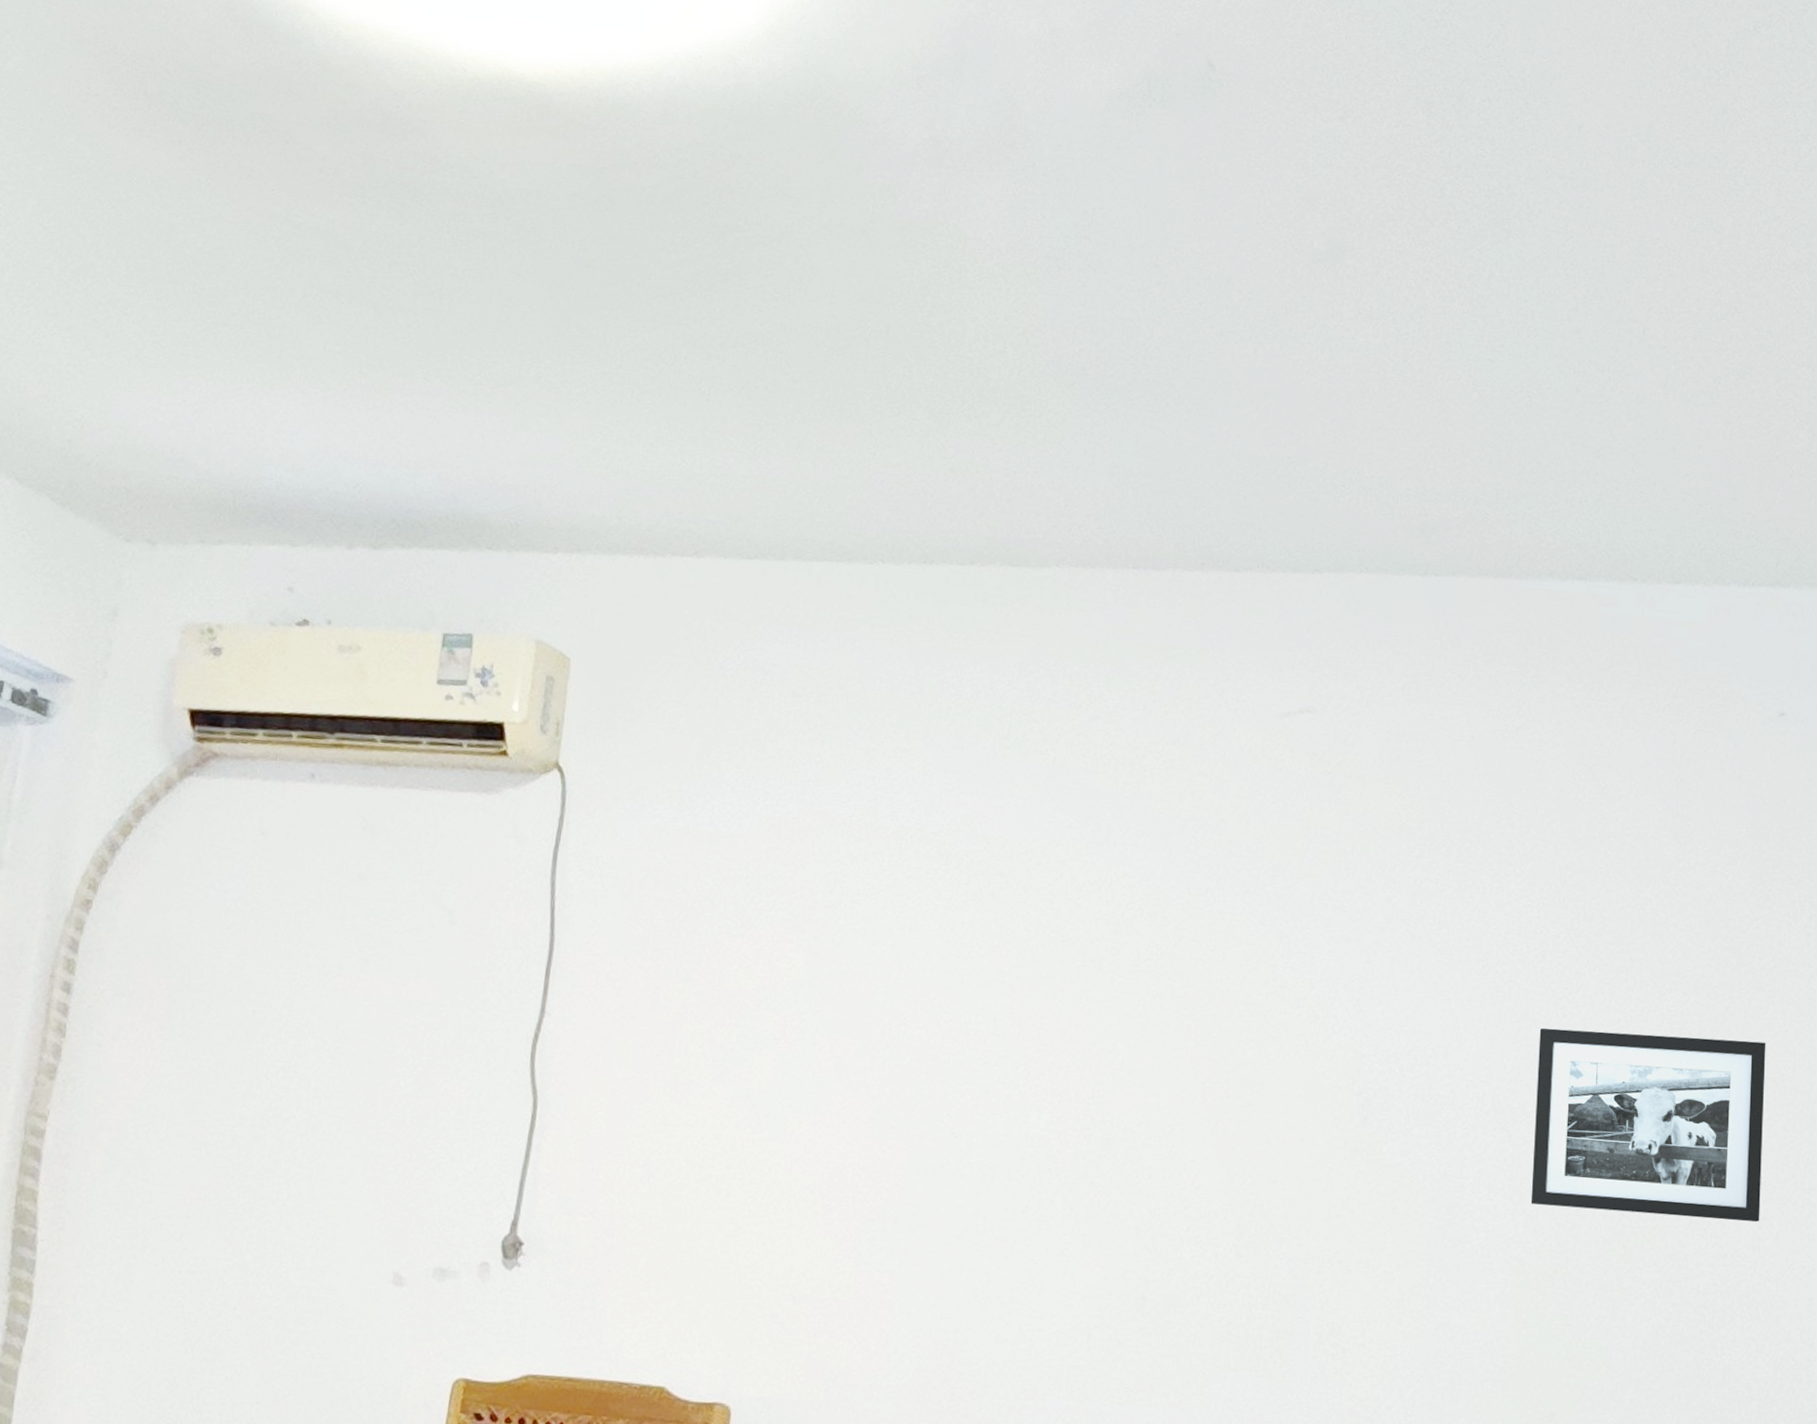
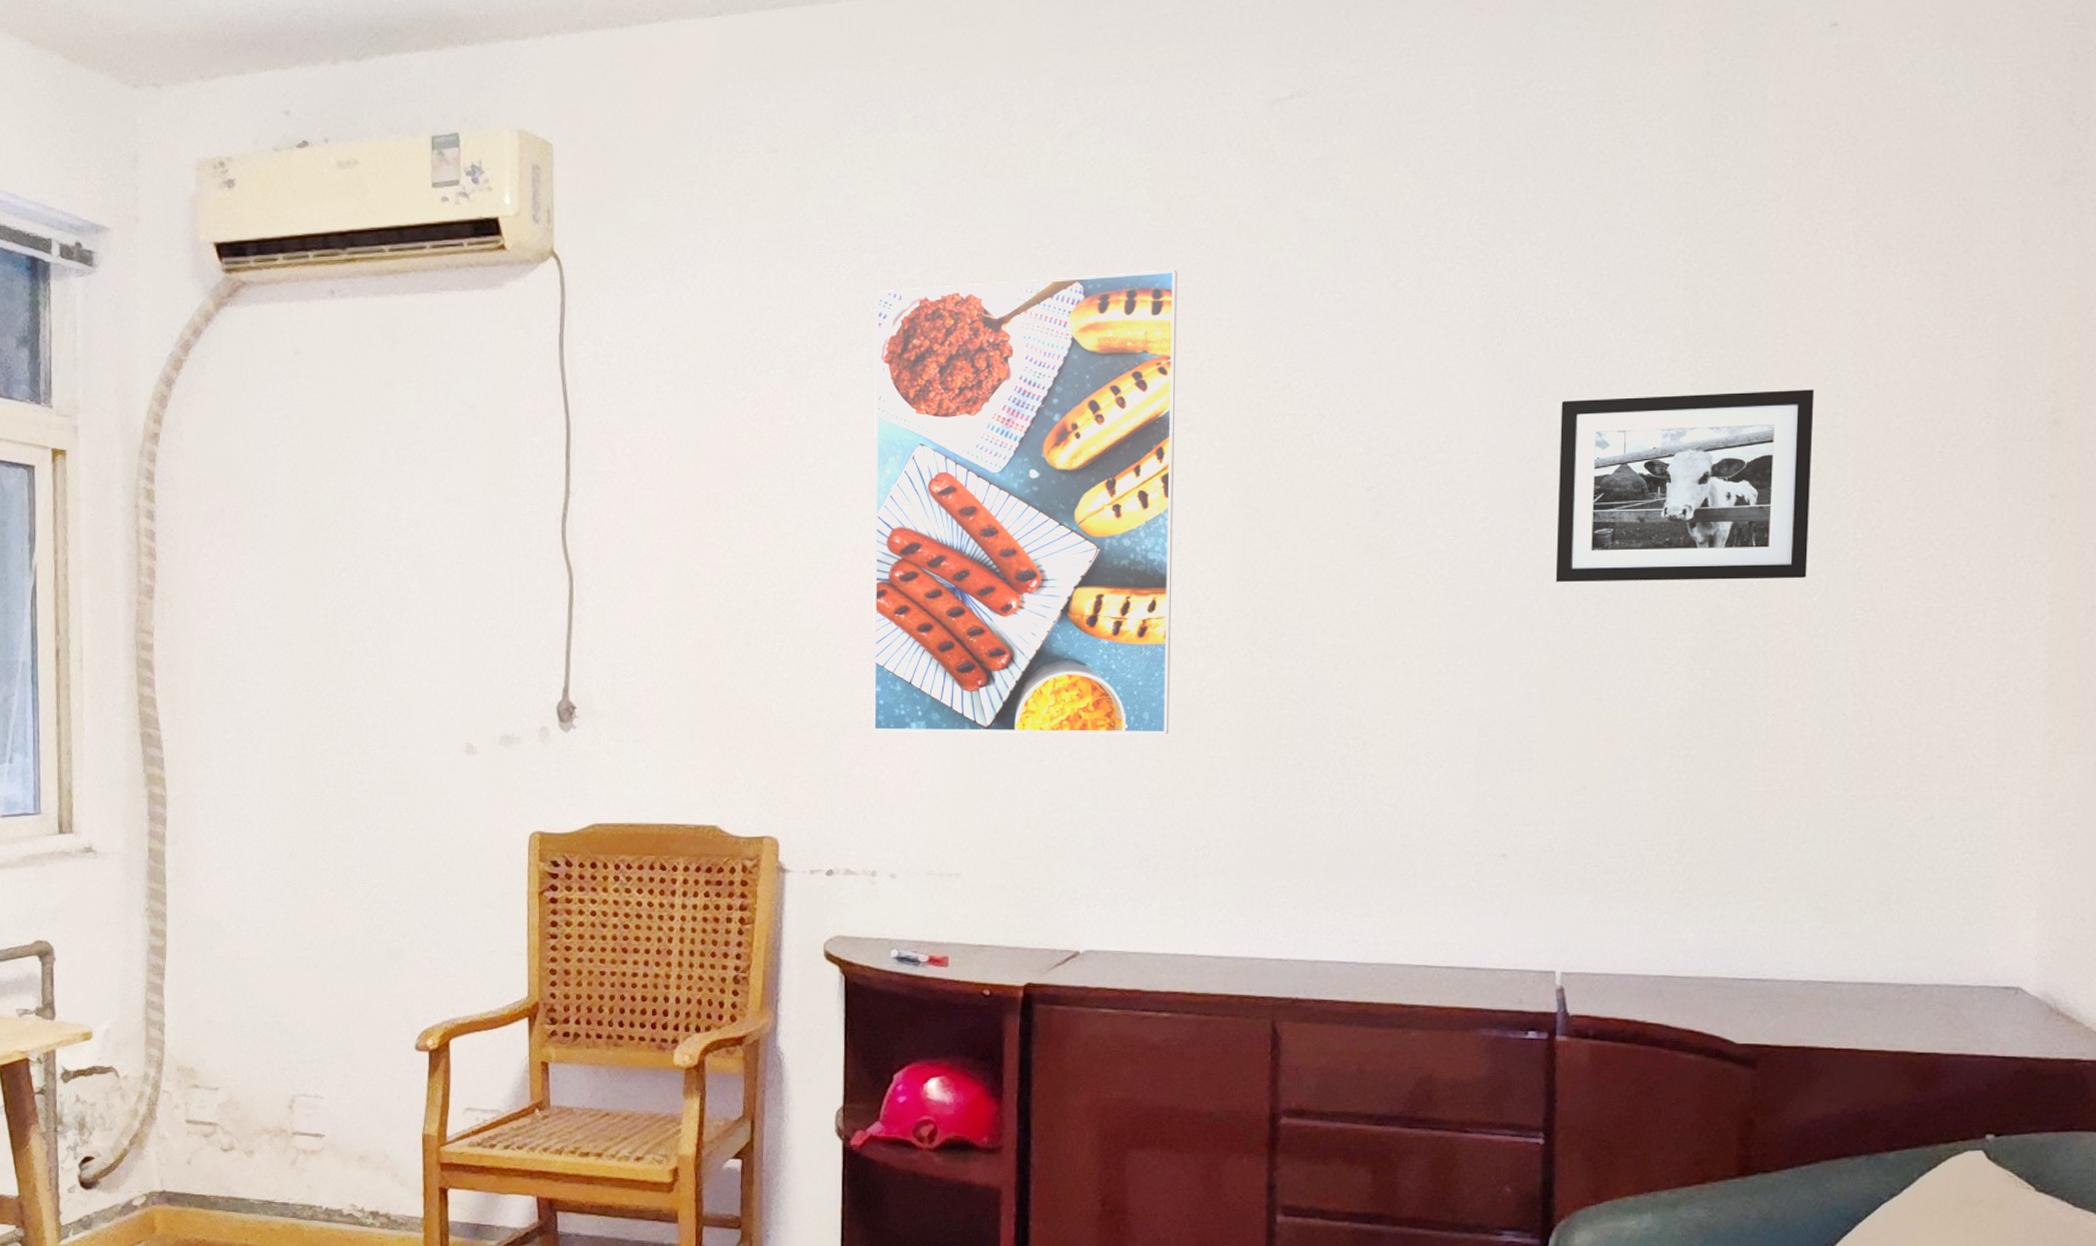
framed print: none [843,844,1185,1325] -> present [872,269,1177,734]

